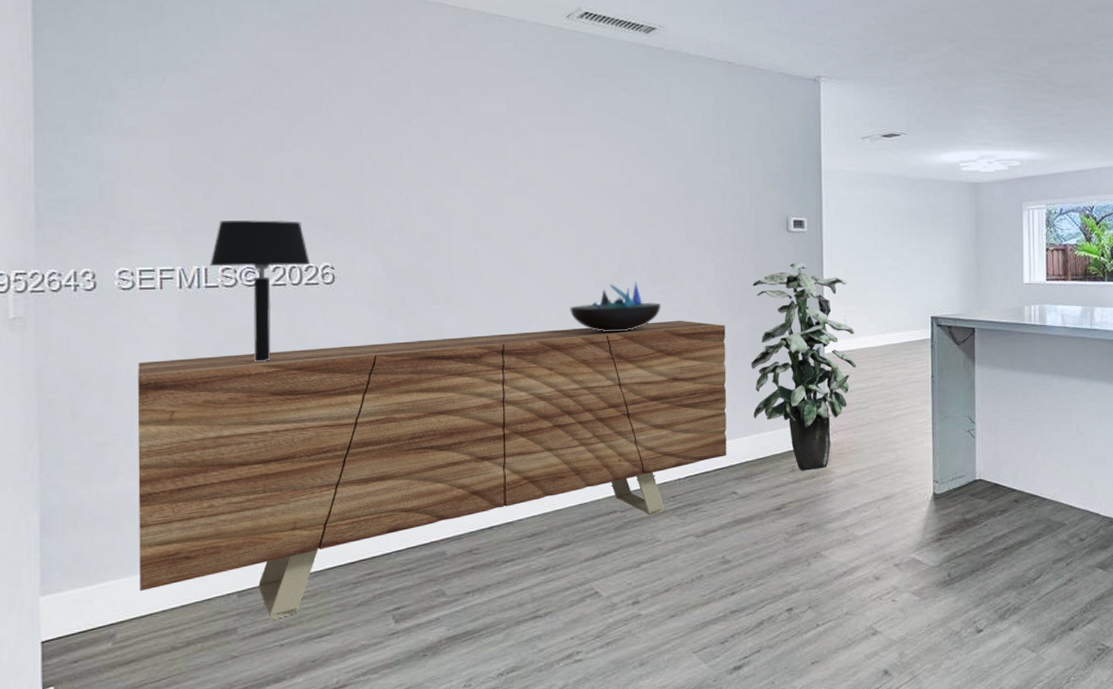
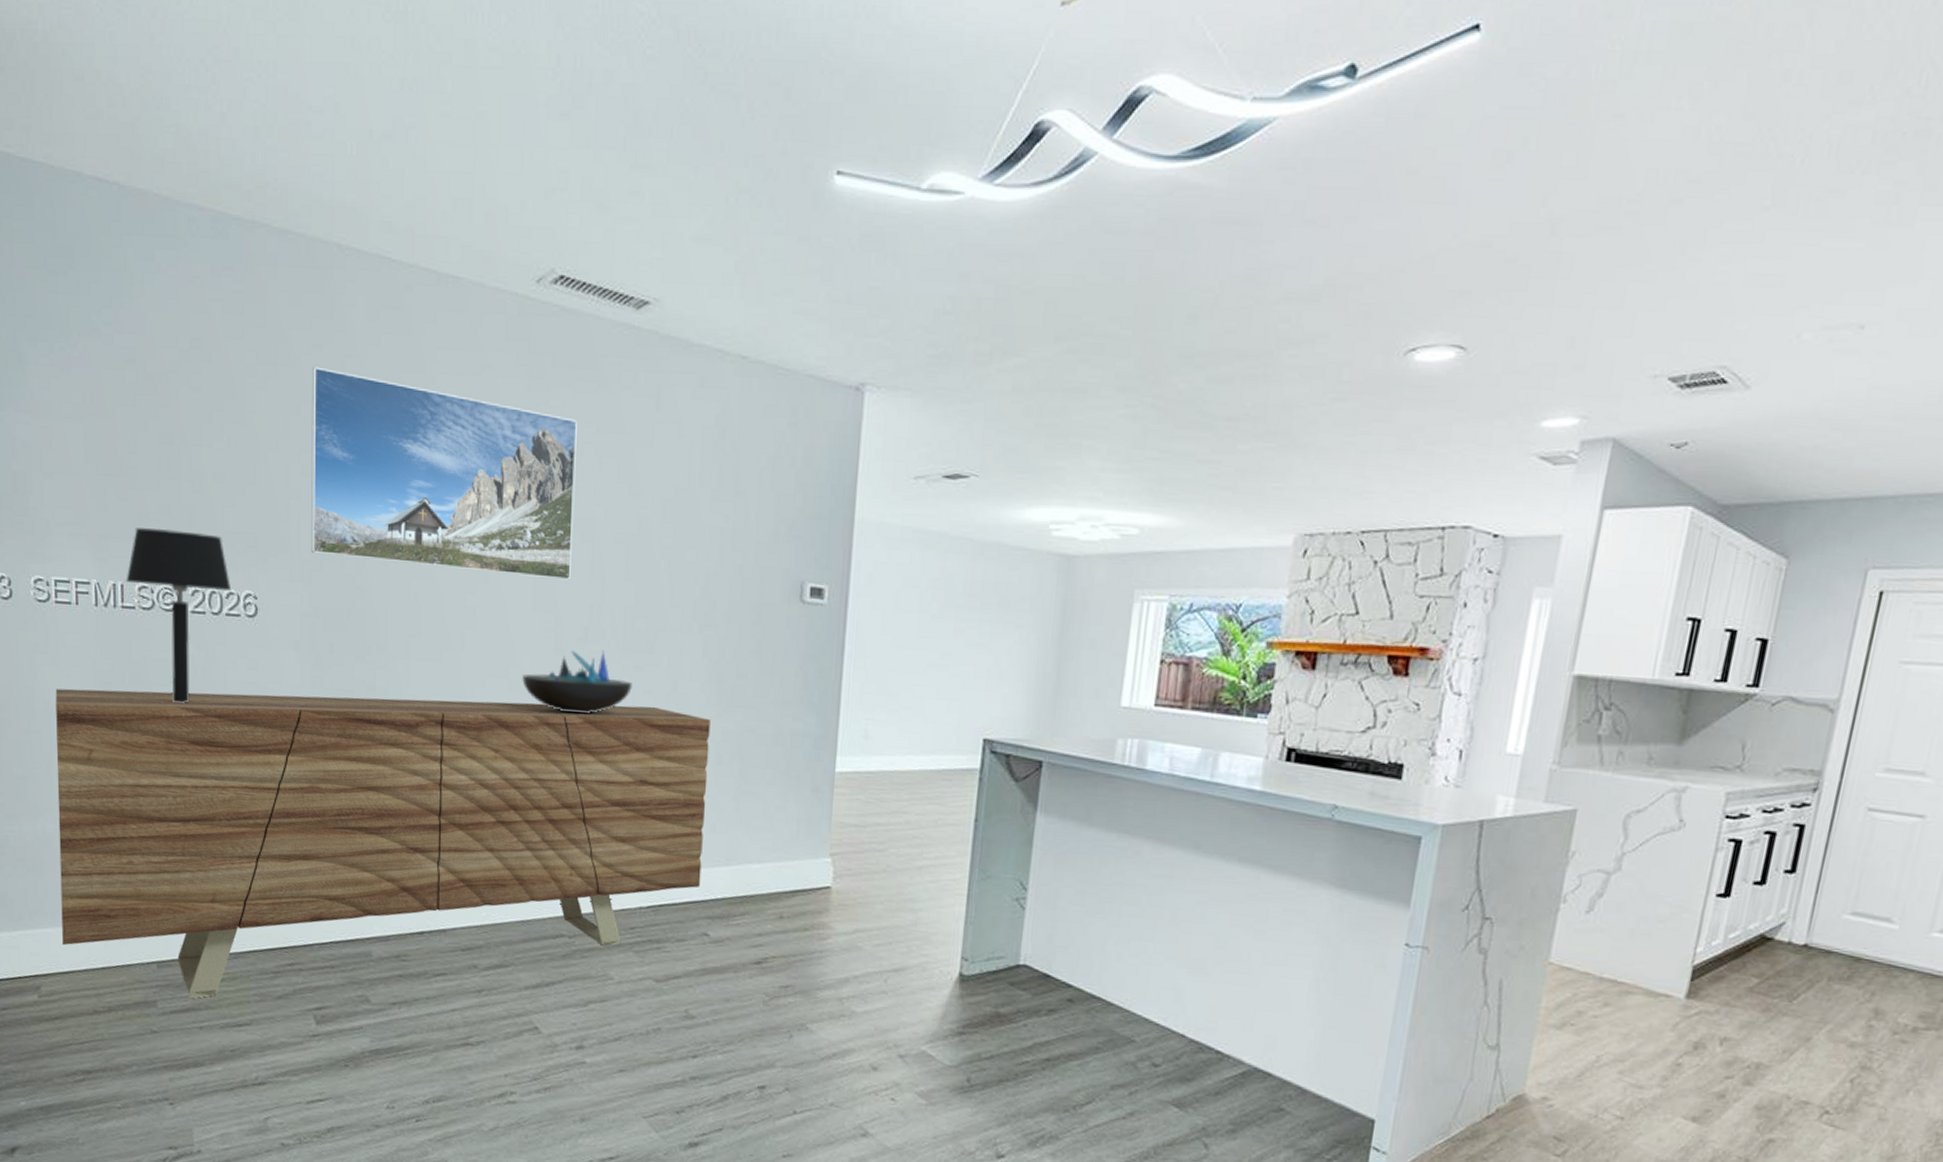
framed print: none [381,86,606,232] -> present [311,366,577,580]
indoor plant: present [751,262,856,471] -> none [737,645,877,921]

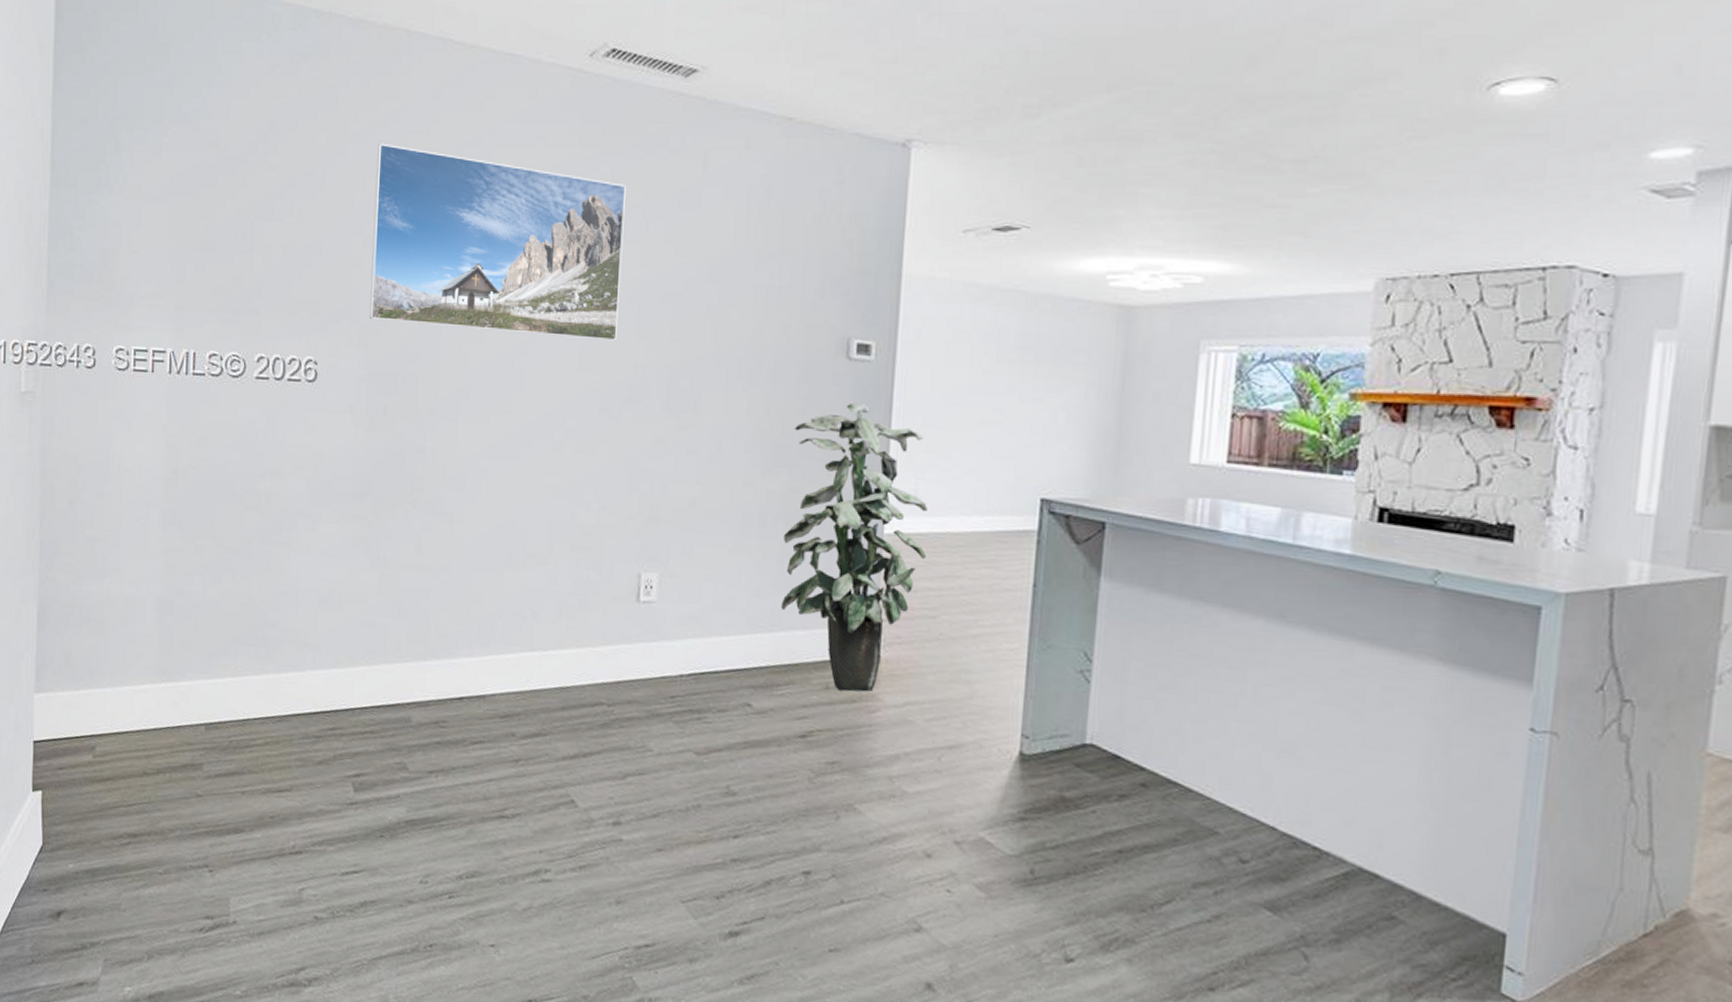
sideboard: present [55,688,711,999] -> none [119,453,755,763]
table lamp: present [126,528,232,703] -> none [198,298,294,466]
decorative bowl: present [522,649,632,714] -> none [567,409,676,474]
indoor plant: none [737,645,877,921] -> present [781,402,927,692]

